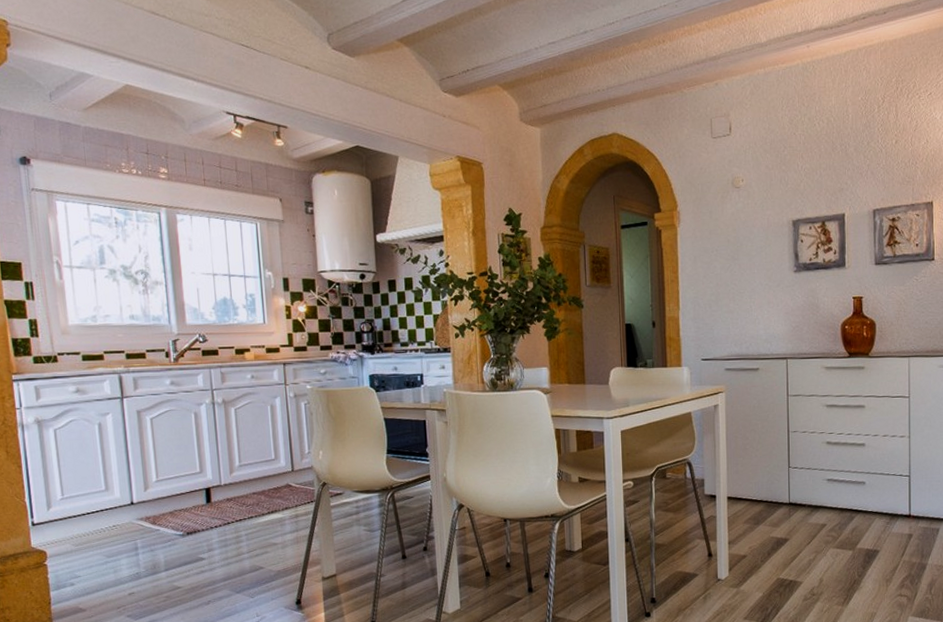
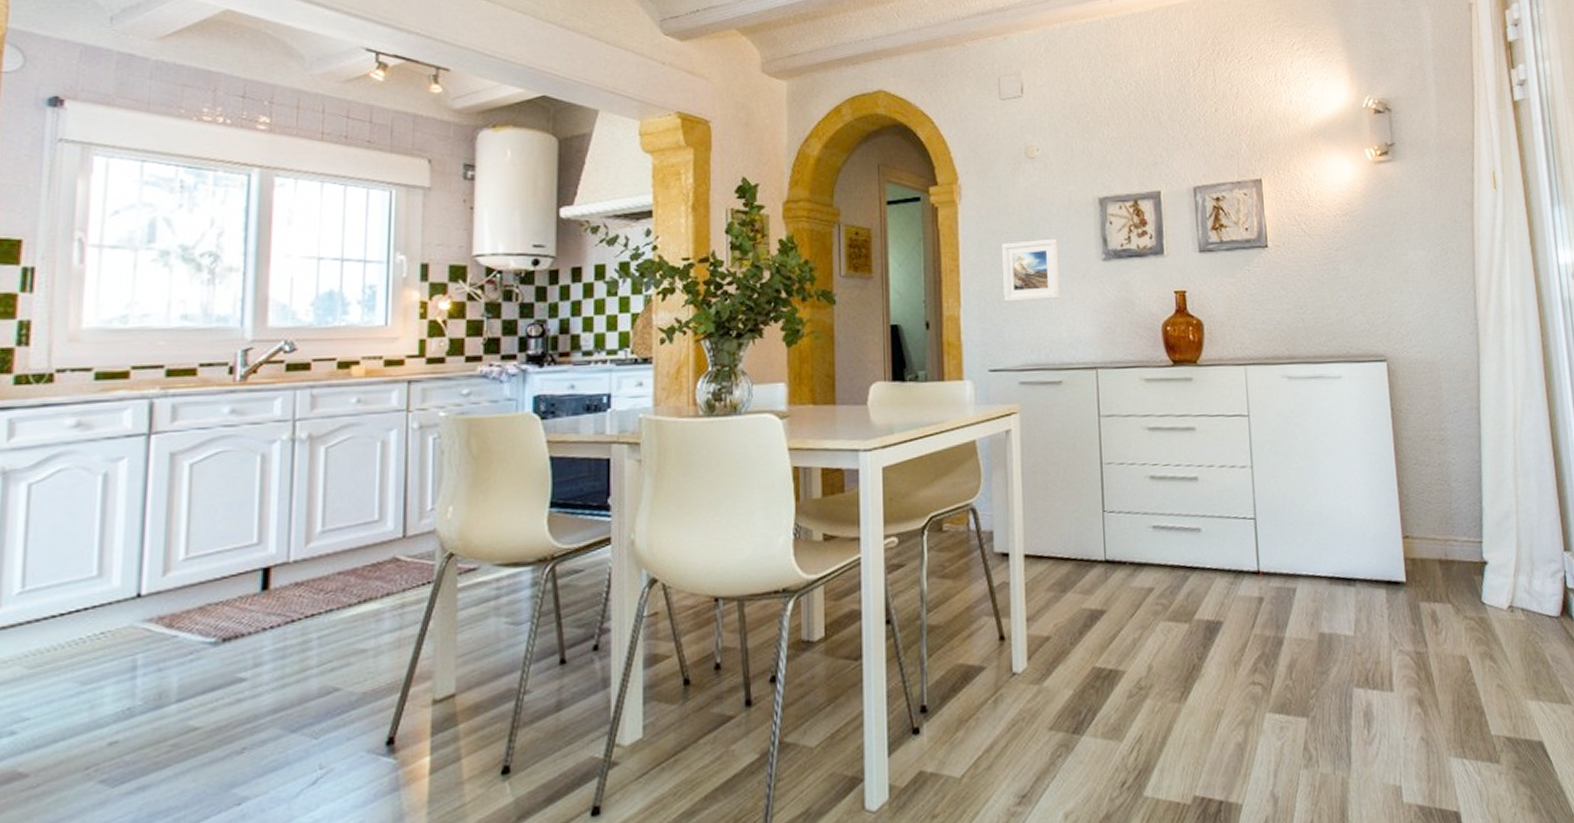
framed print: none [713,254,759,306] -> present [1002,238,1061,302]

